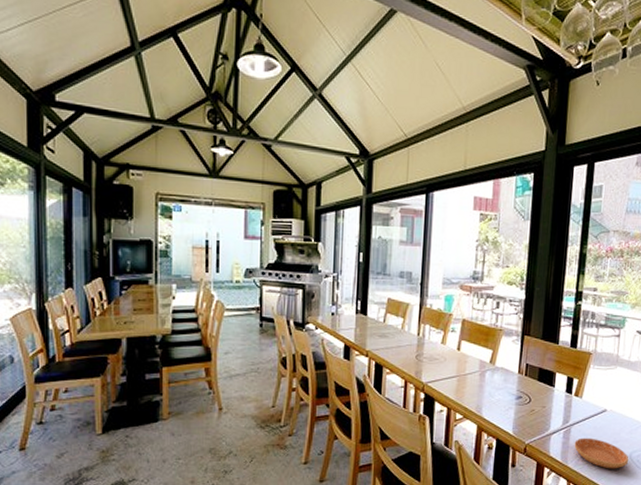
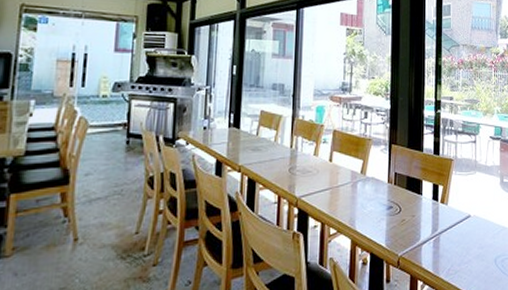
saucer: present [574,438,629,469] -> none [444,245,495,277]

